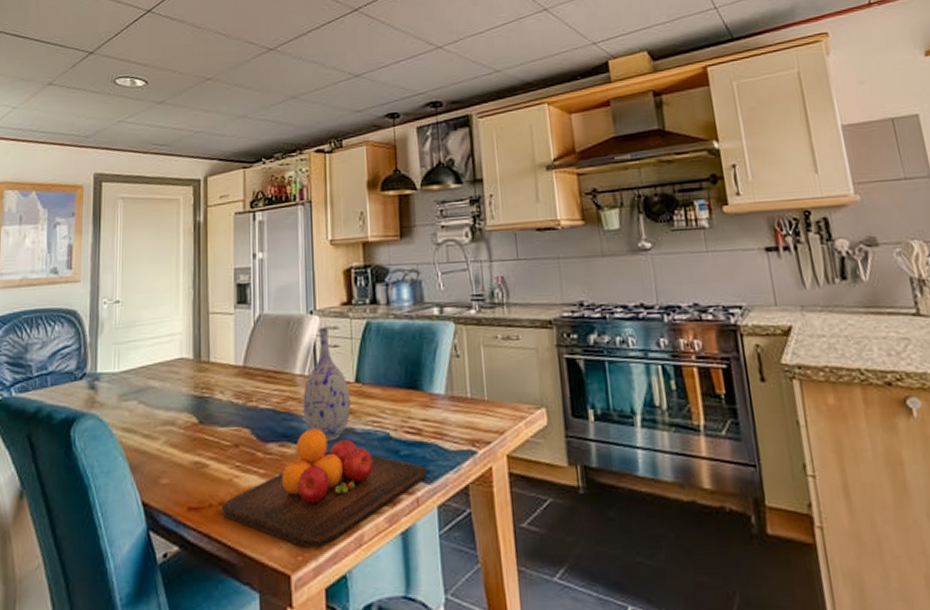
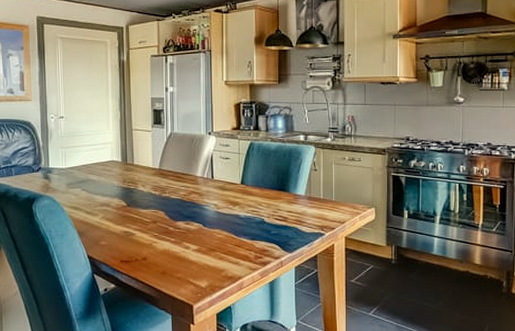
chopping board: present [221,428,427,548] -> none [144,213,289,289]
vase: present [303,327,351,441] -> none [203,145,237,222]

